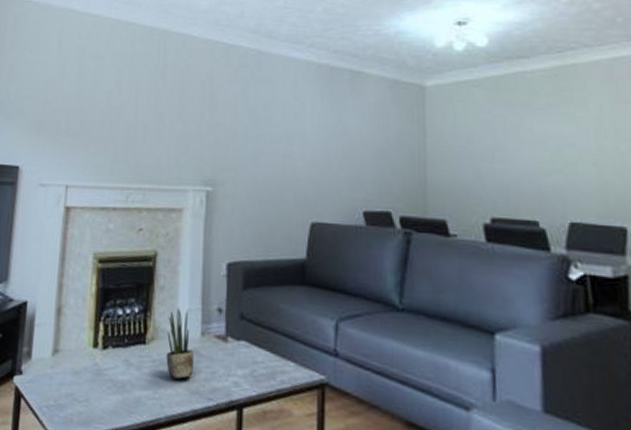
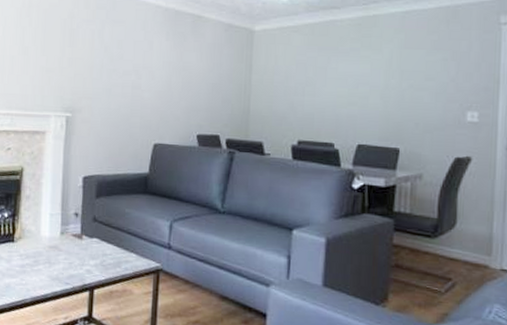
potted plant: present [166,307,194,379] -> none [31,212,54,269]

